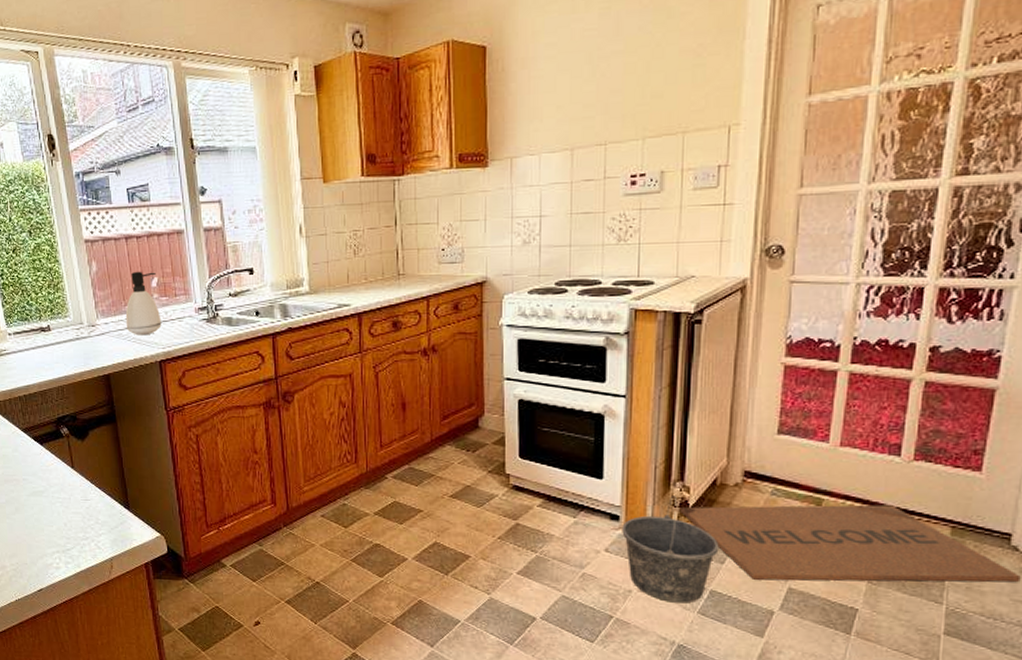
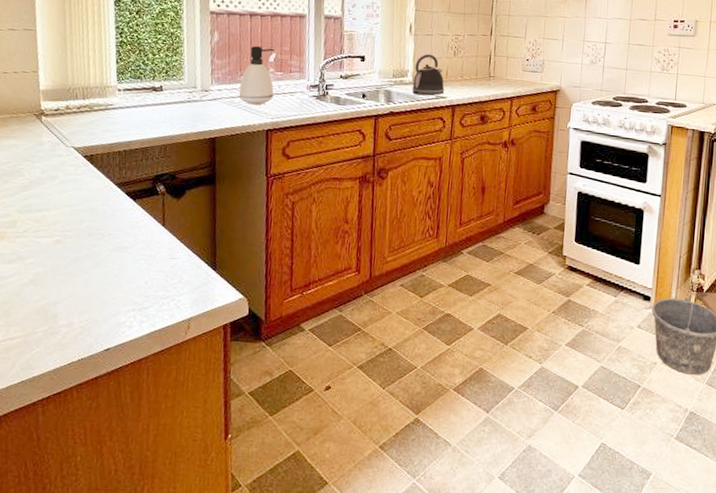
kettle: none [309,257,348,306] -> present [411,54,445,96]

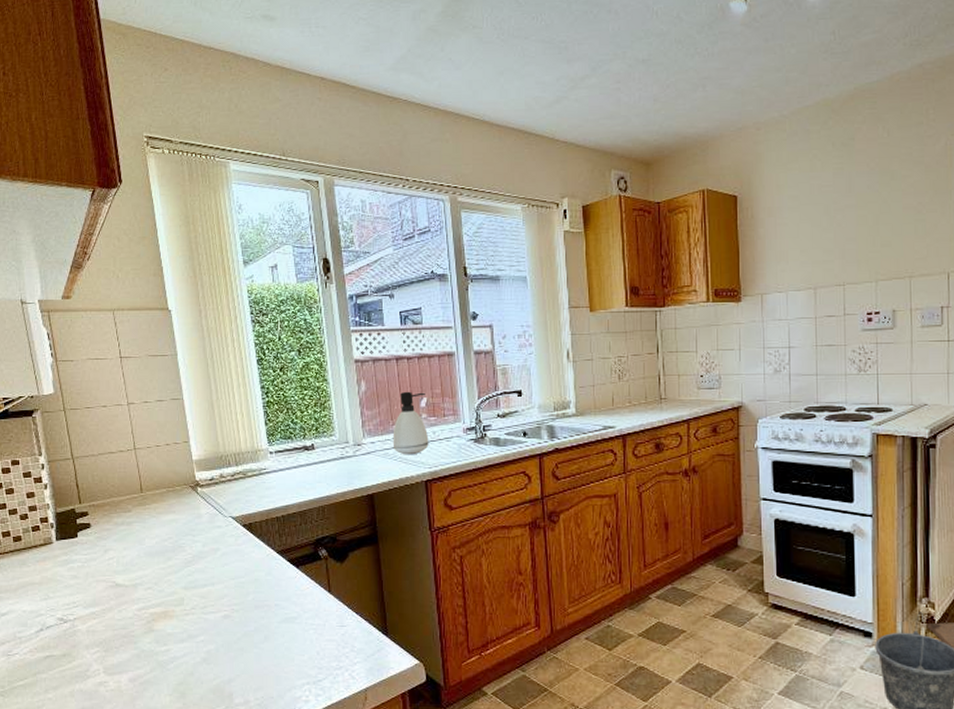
kettle: present [411,54,445,96] -> none [576,381,612,427]

